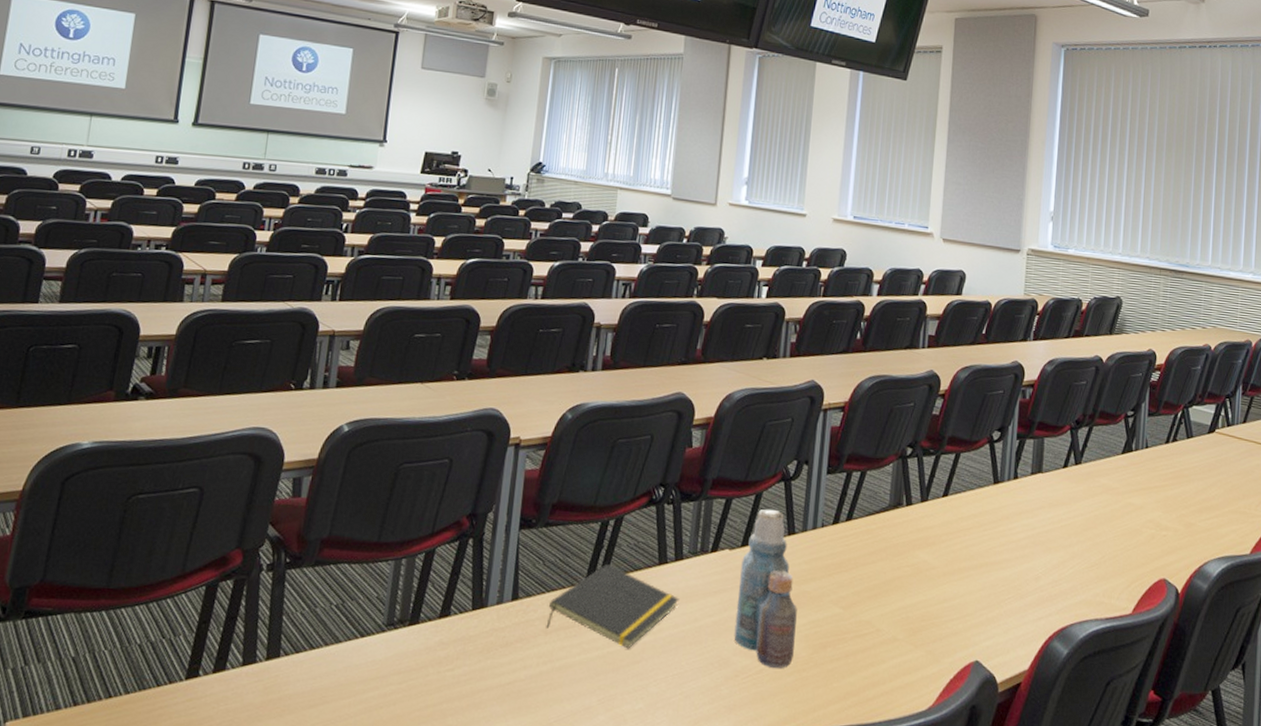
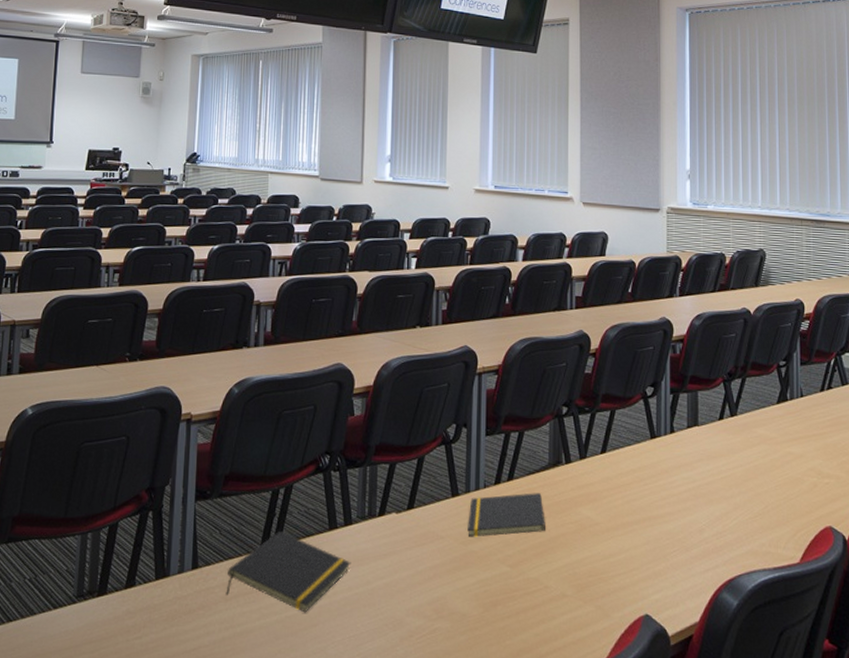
bottle: present [734,509,797,669] -> none [406,472,466,628]
notepad: none [802,534,882,577] -> present [468,493,545,537]

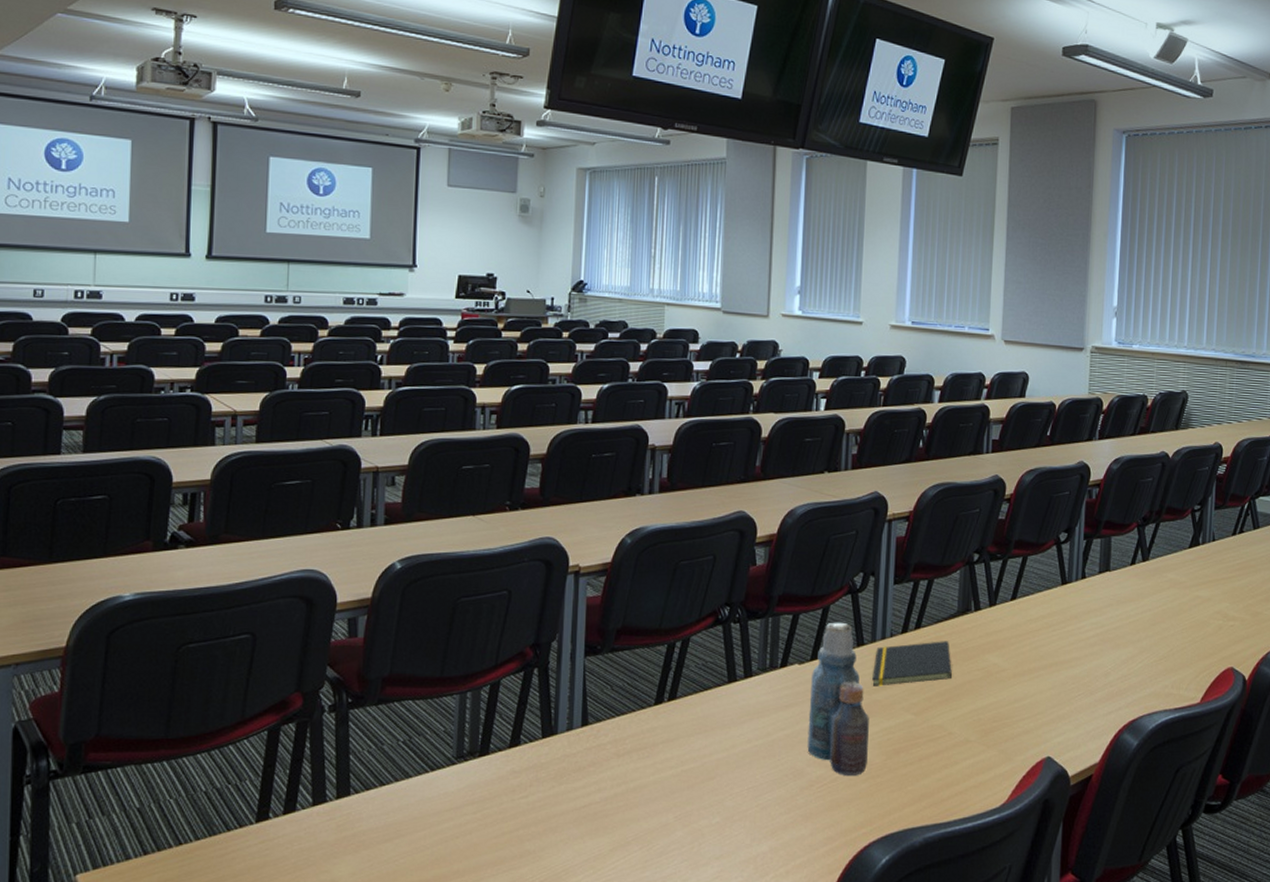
notepad: present [226,530,351,613] -> none [618,684,751,766]
bottle: none [406,472,466,628] -> present [807,622,869,777]

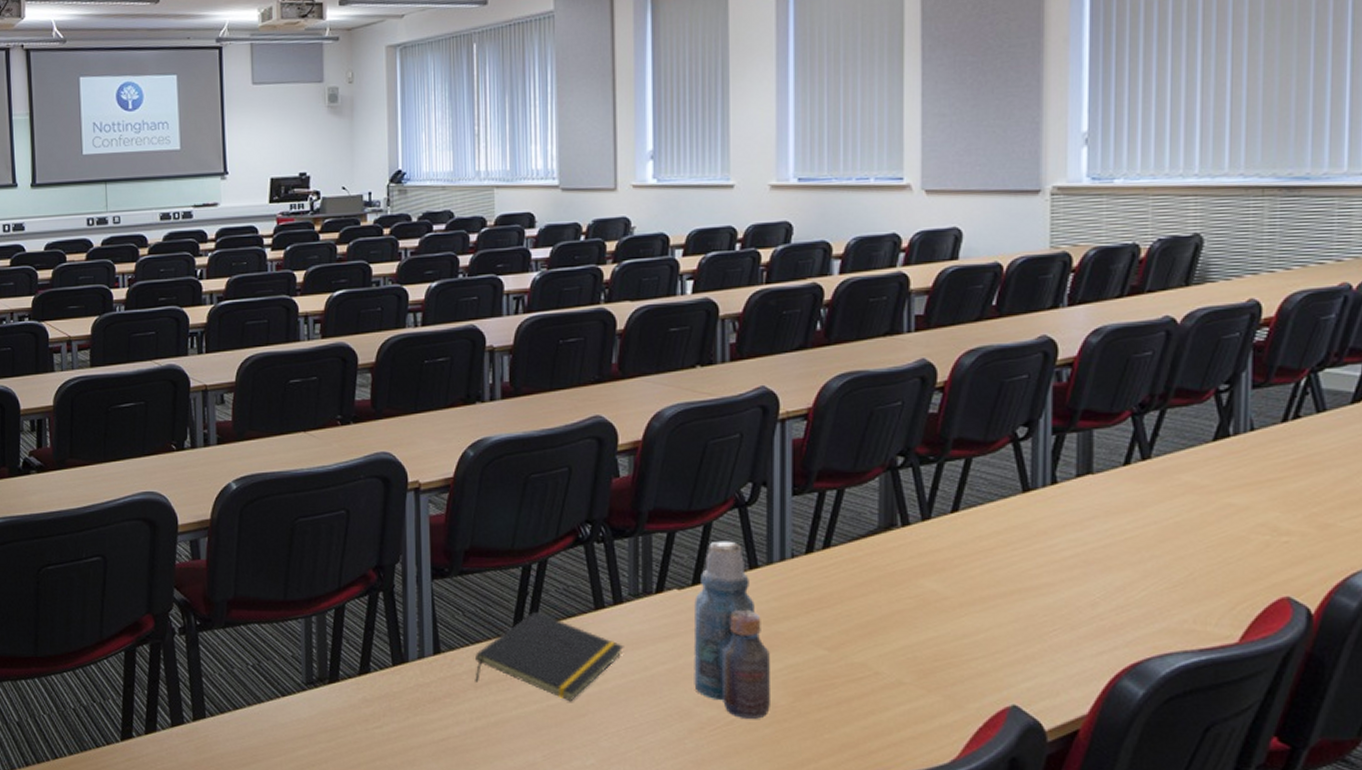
notepad: none [618,684,751,766] -> present [475,611,624,702]
notepad: present [872,641,952,686] -> none [771,562,875,616]

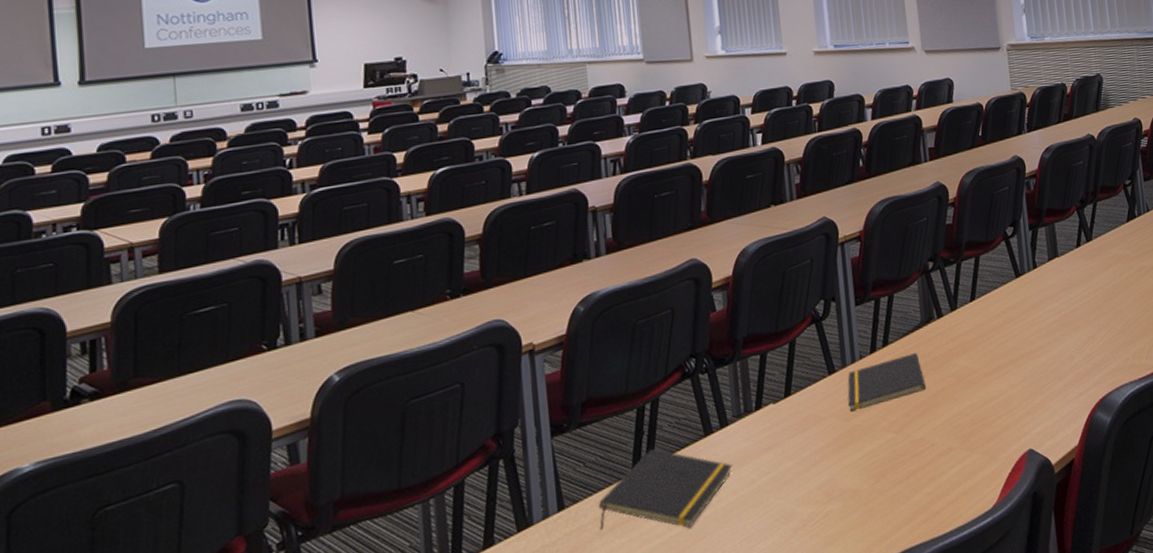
bottle: present [693,541,770,720] -> none [788,353,857,509]
notepad: none [771,562,875,616] -> present [848,353,926,412]

